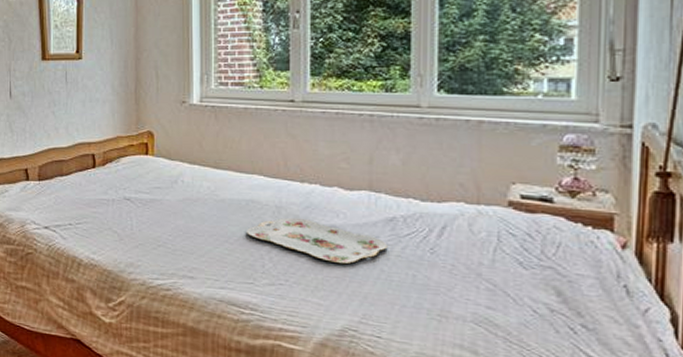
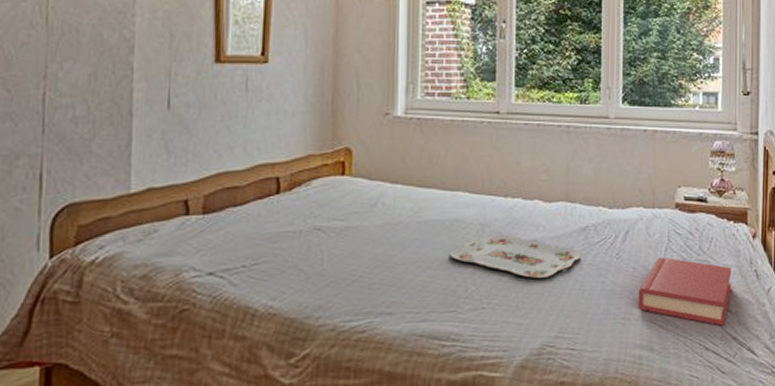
hardback book: none [457,257,588,342] -> present [638,257,731,326]

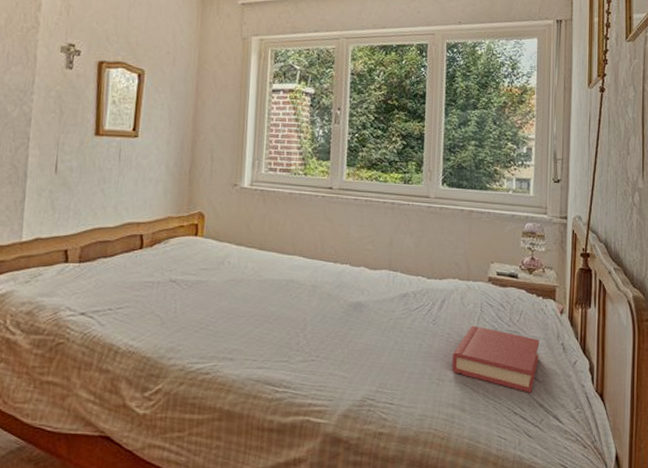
serving tray: present [450,234,581,279] -> none [285,296,401,338]

